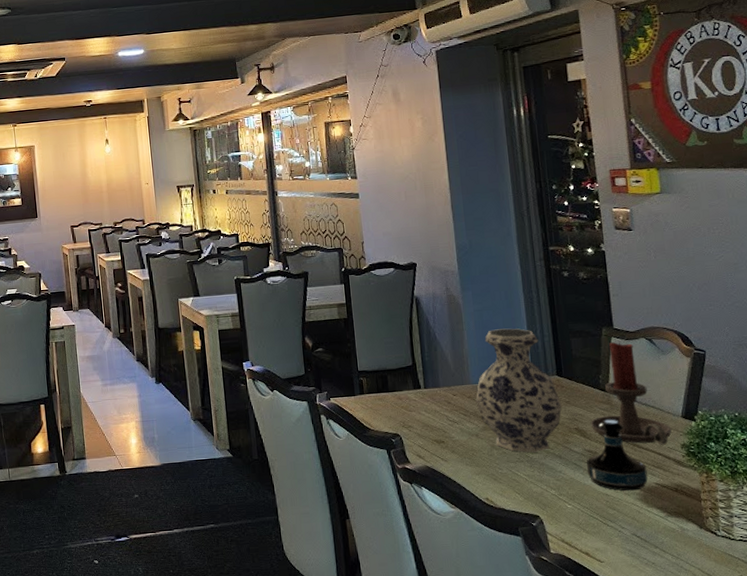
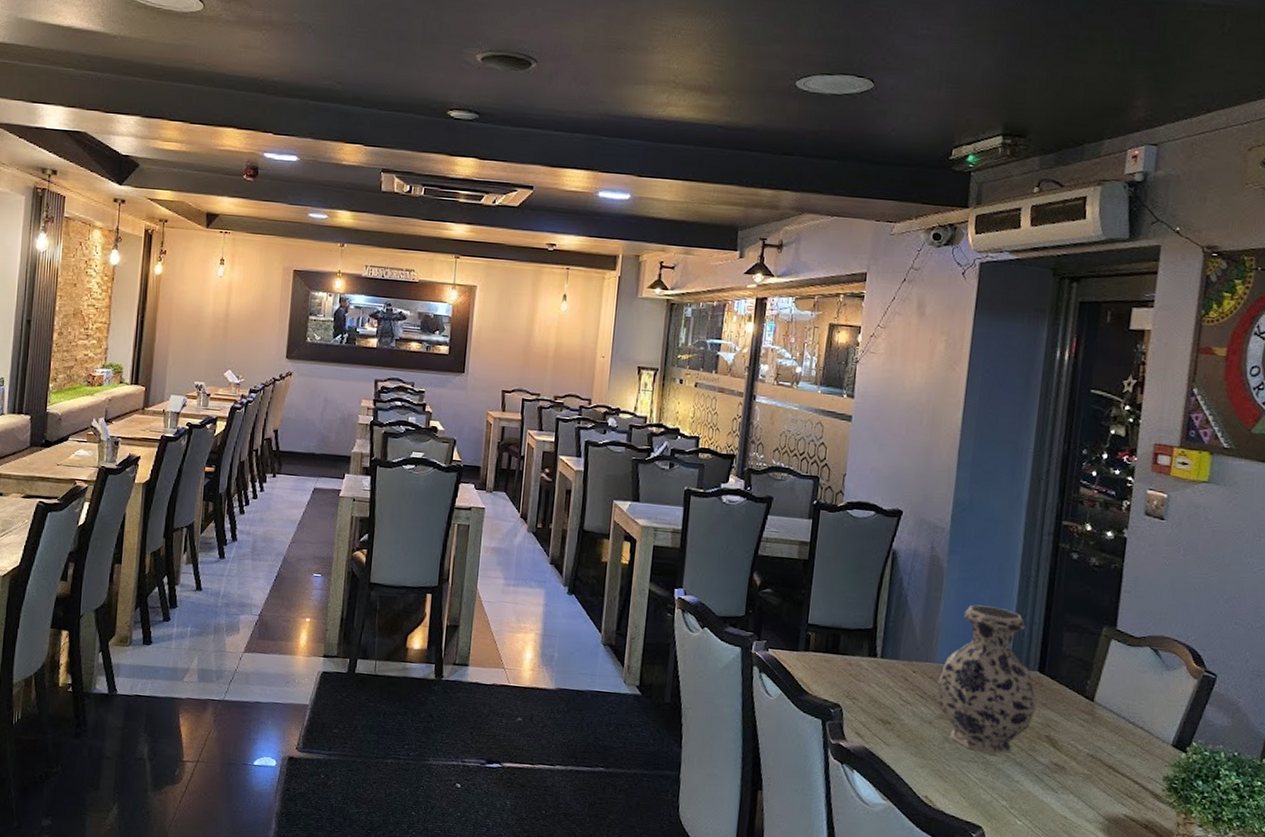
tequila bottle: present [587,419,648,491] -> none [1049,732,1118,819]
candle holder: present [590,342,672,445] -> none [1064,645,1157,774]

